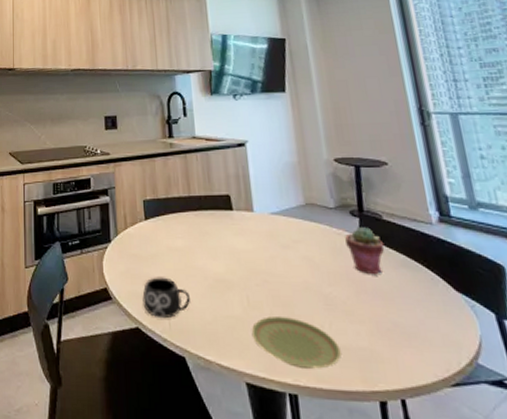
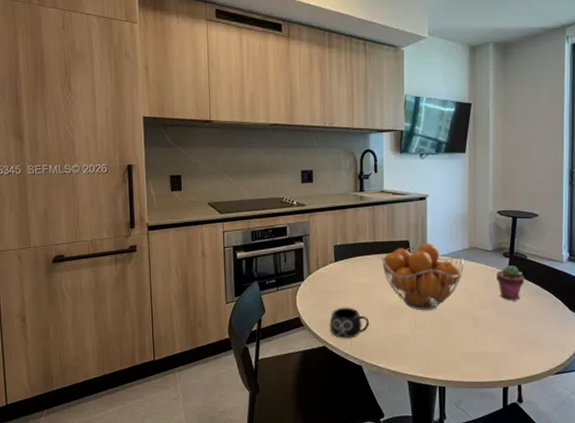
fruit basket: none [198,198,302,285] -> present [381,243,464,311]
plate: present [251,316,341,369] -> none [415,334,481,369]

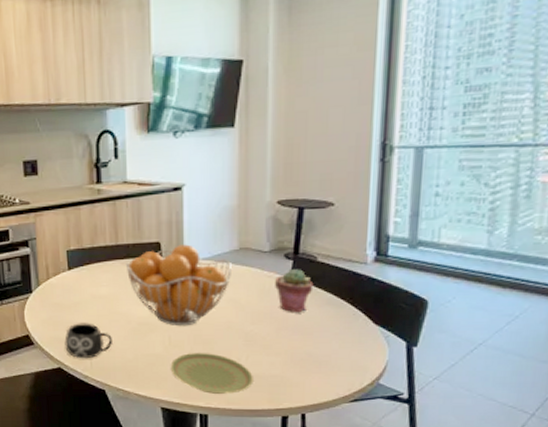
plate: none [415,334,481,369] -> present [170,353,253,394]

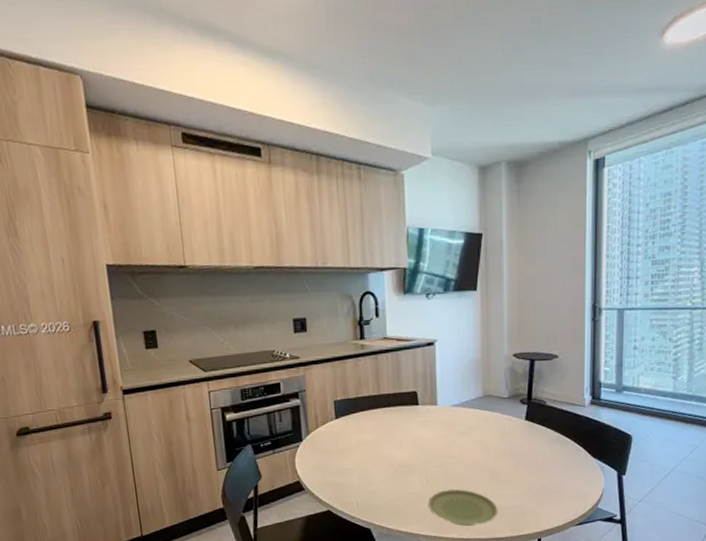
mug: present [64,323,112,359] -> none [333,467,376,501]
fruit basket: present [125,244,231,327] -> none [387,393,477,467]
potted succulent: present [275,269,314,312] -> none [513,412,544,450]

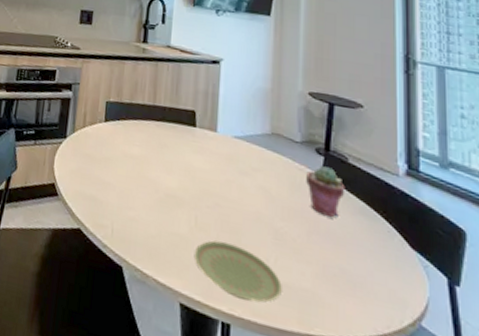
potted succulent: none [513,412,544,450] -> present [306,166,345,217]

